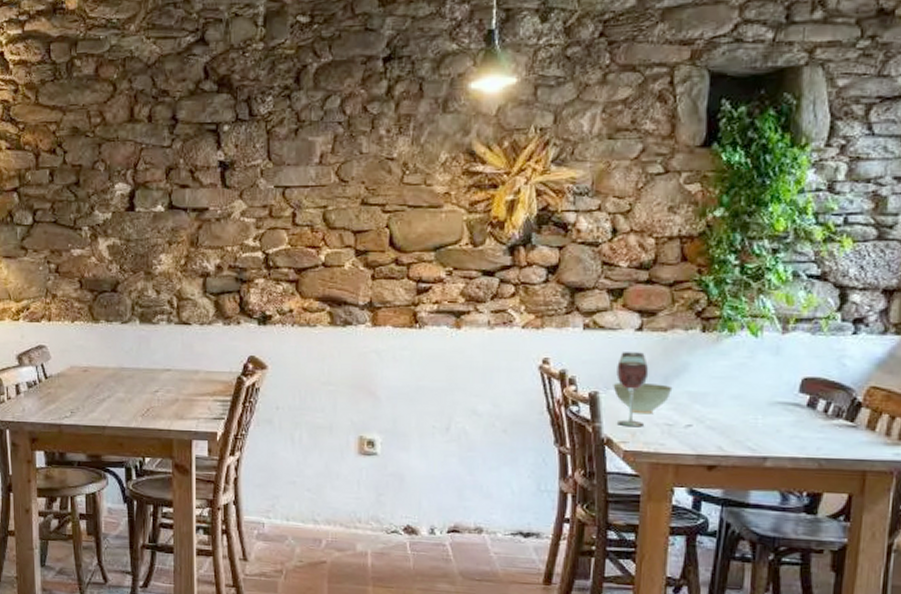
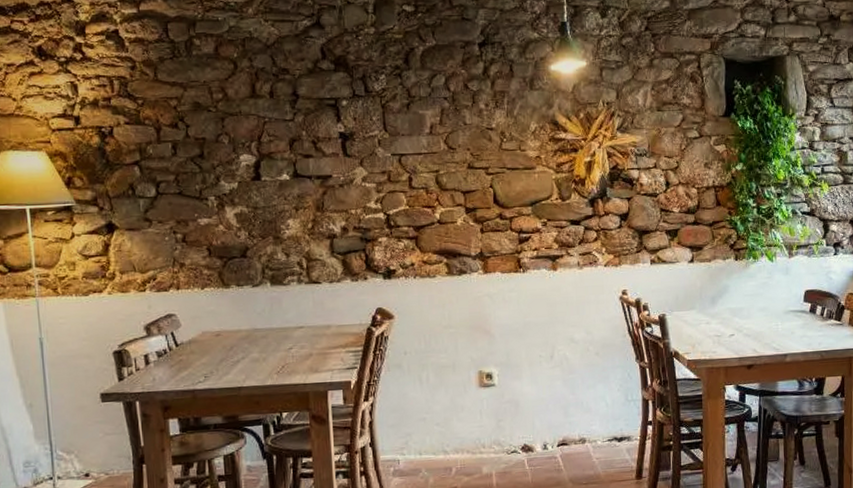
bowl: present [613,383,673,415] -> none [676,304,719,330]
wineglass: present [616,352,649,427] -> none [677,280,701,341]

